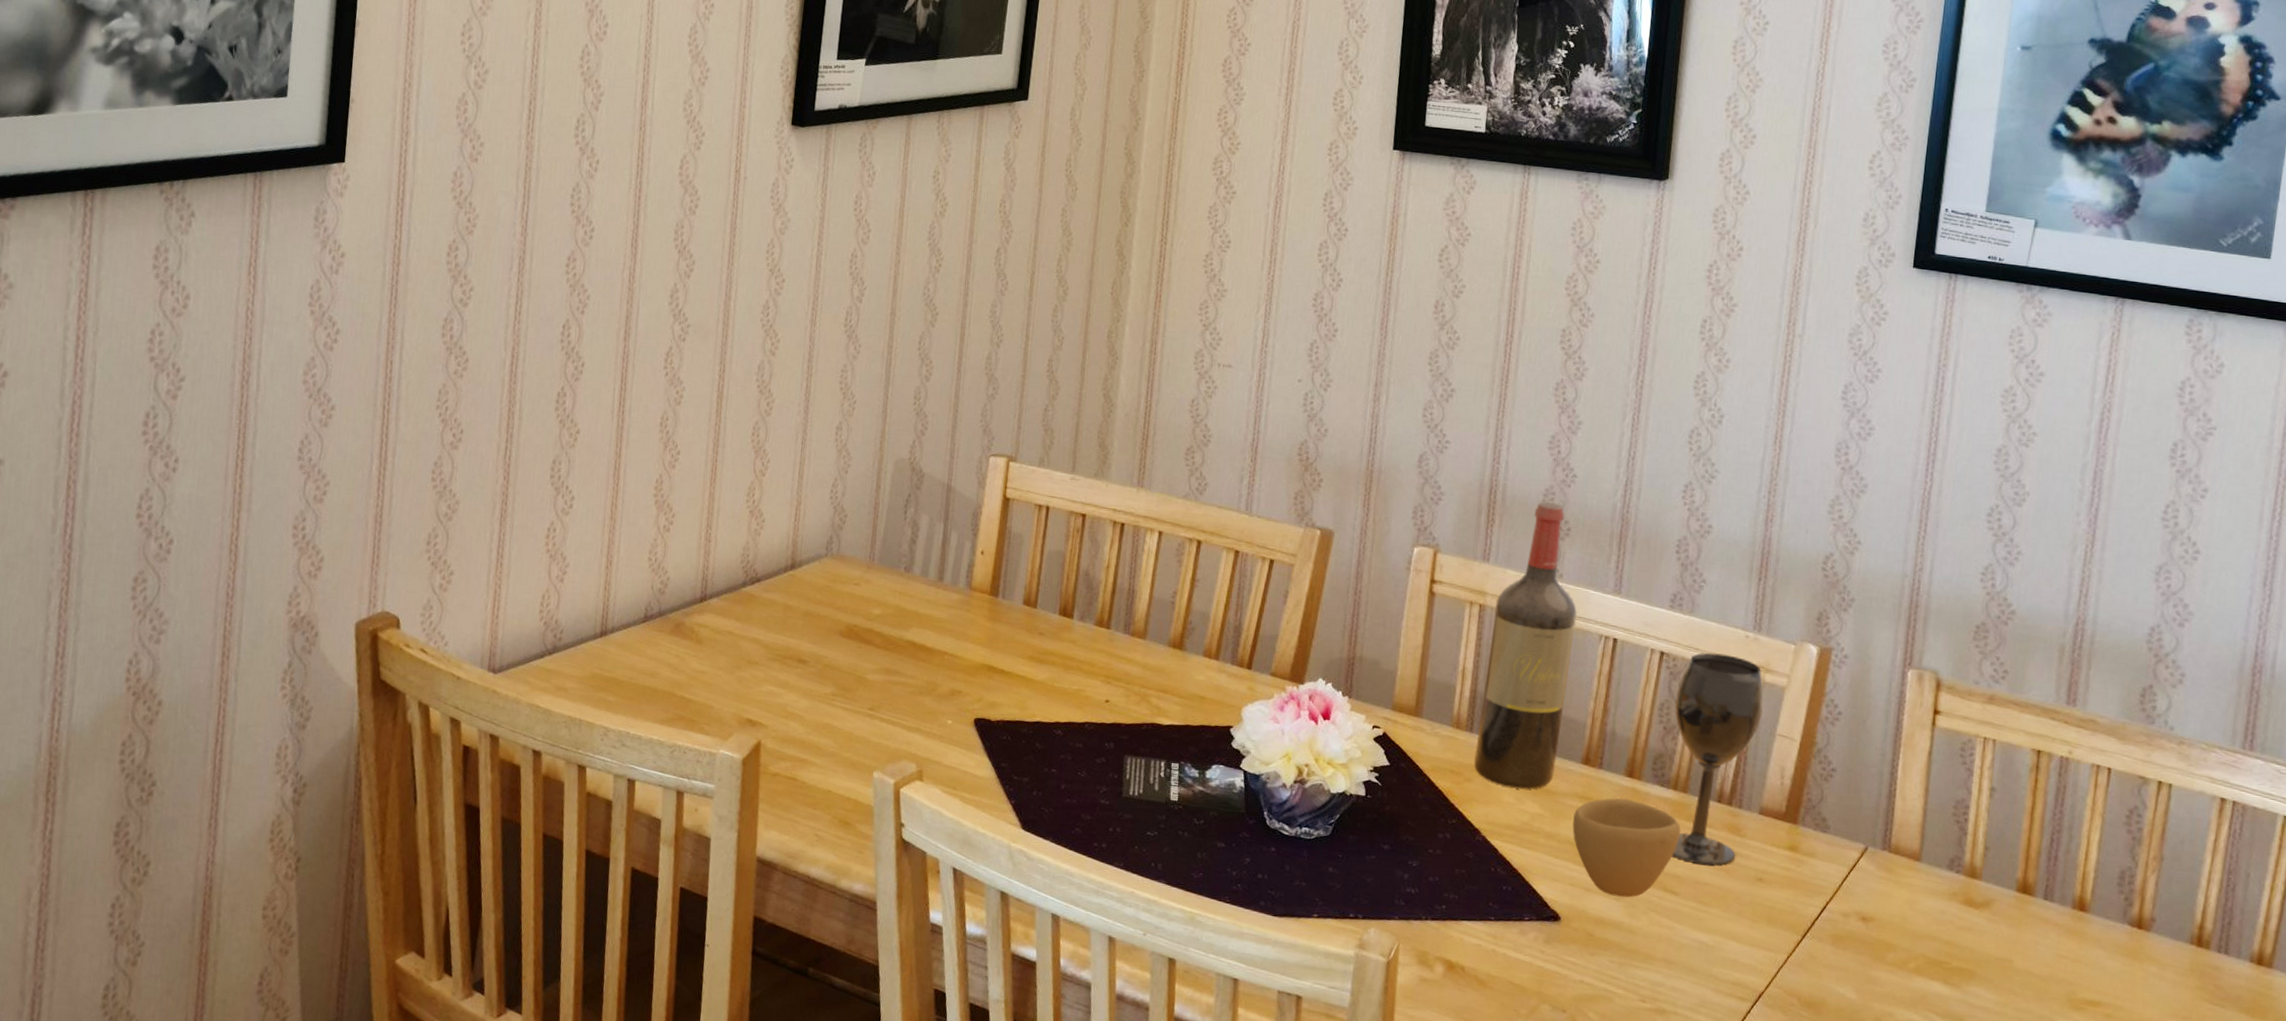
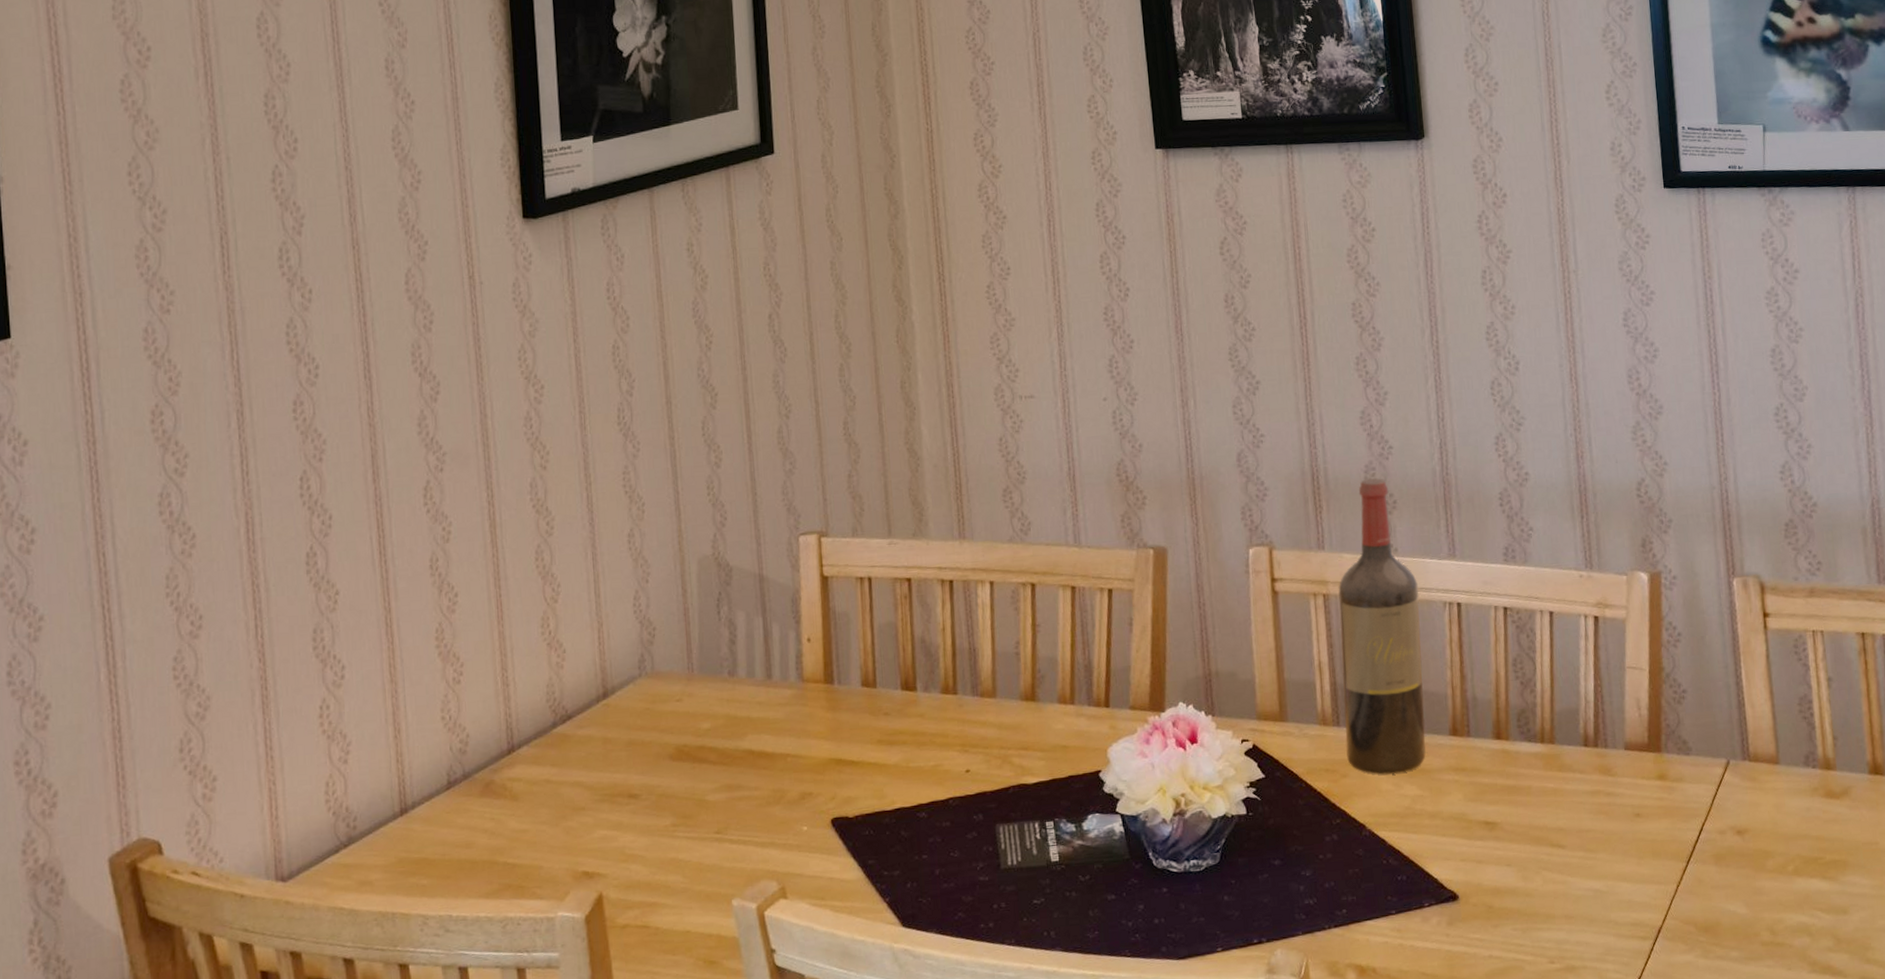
cup: present [1572,798,1681,898] -> none [1452,761,1556,863]
wine glass: present [1672,652,1764,865] -> none [1526,597,1611,812]

